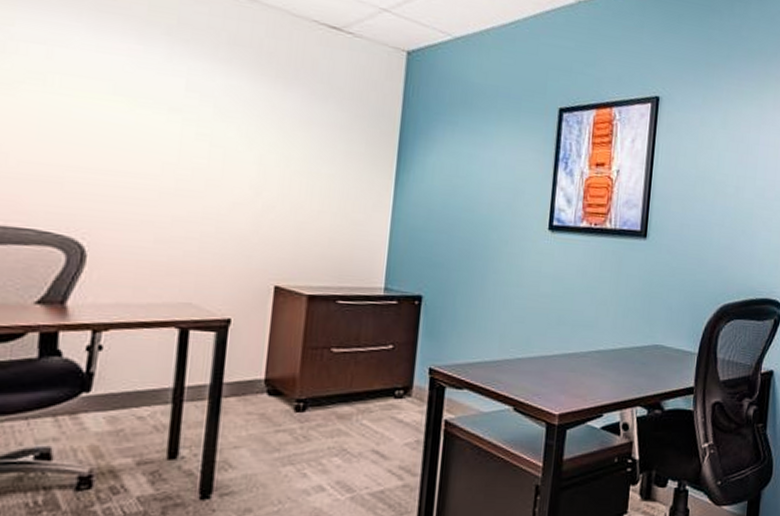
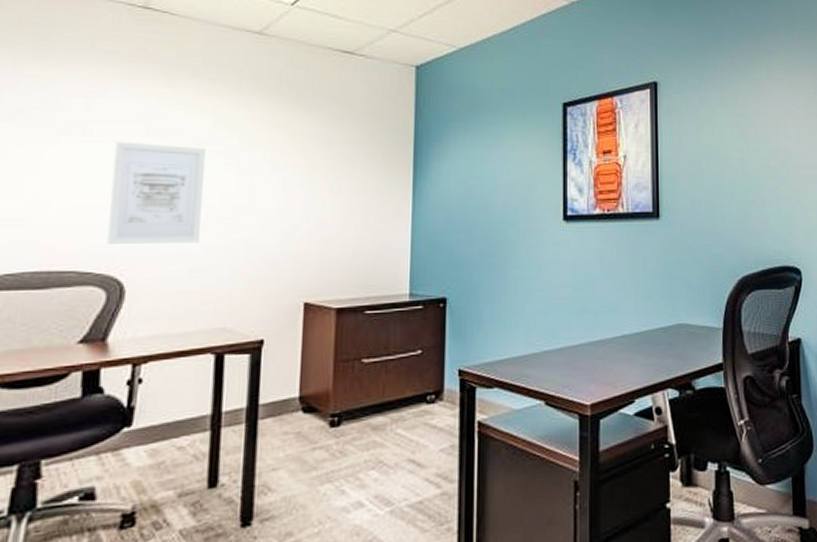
wall art: none [68,96,176,213] -> present [107,141,205,244]

